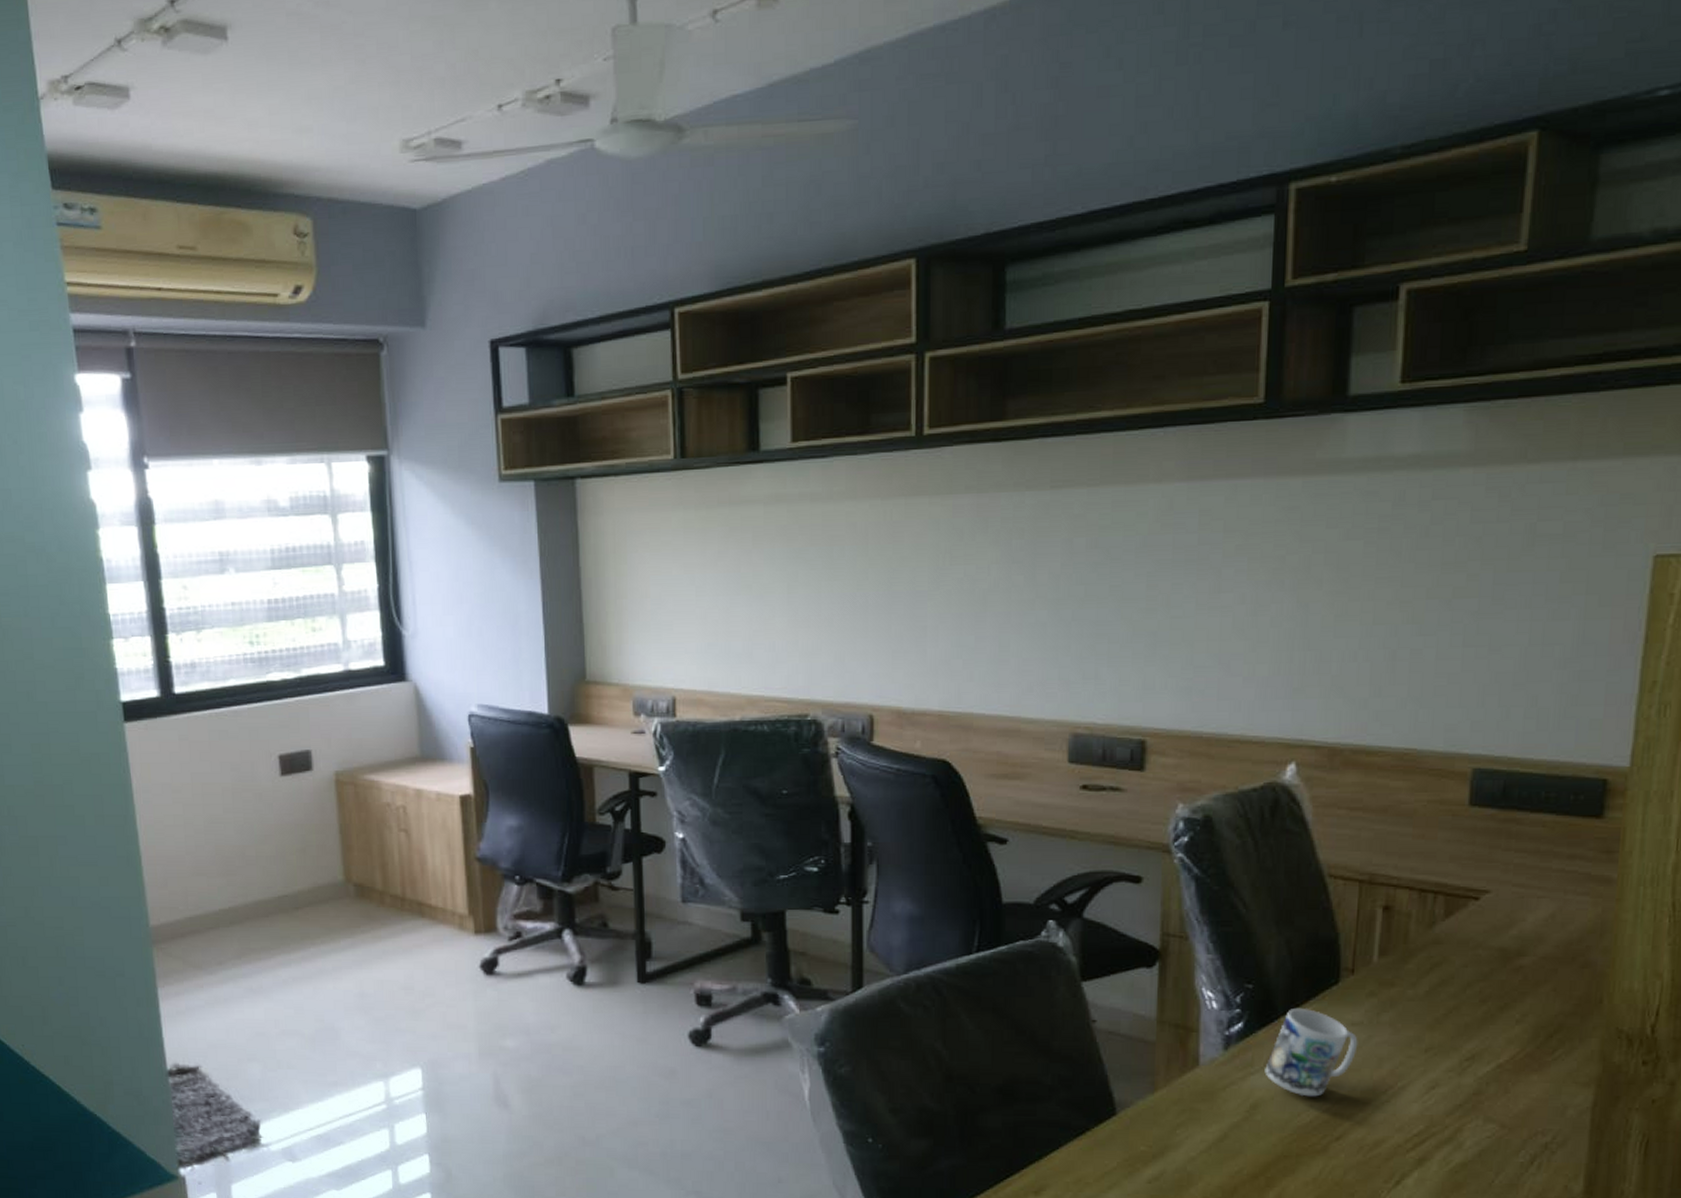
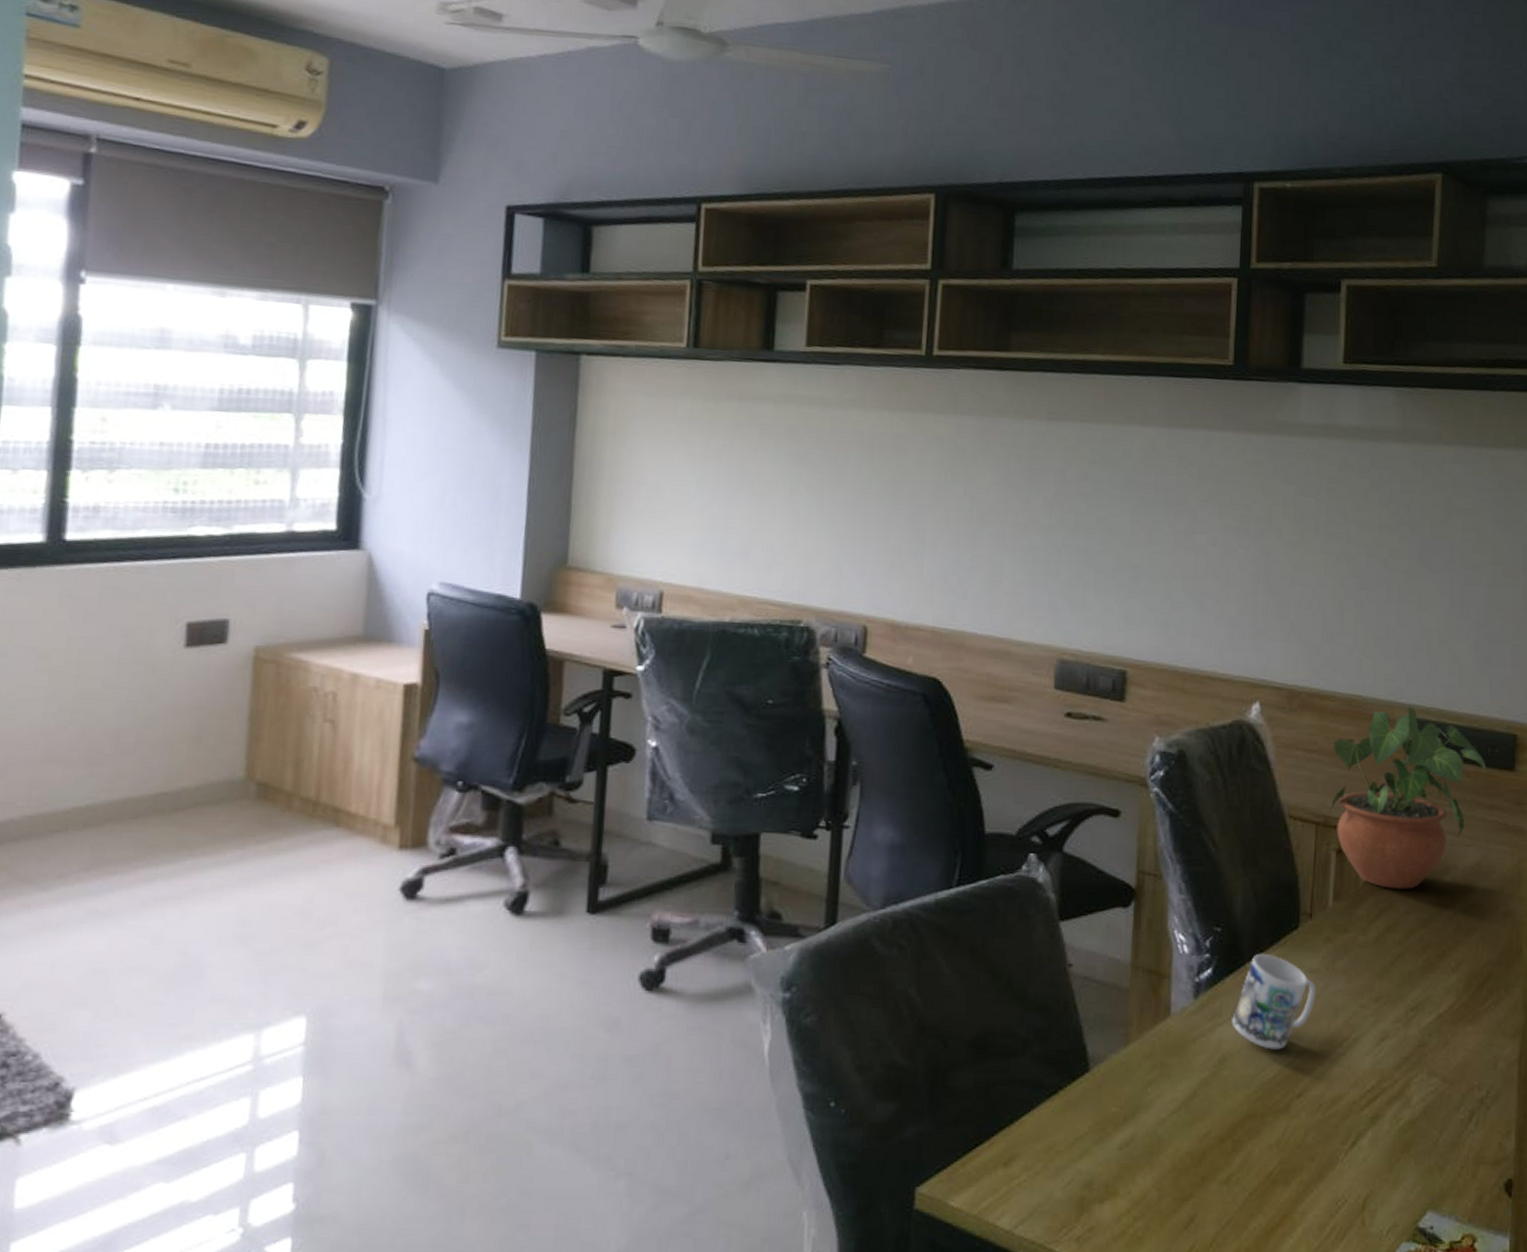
potted plant: none [1375,753,1568,943] -> present [1329,703,1487,889]

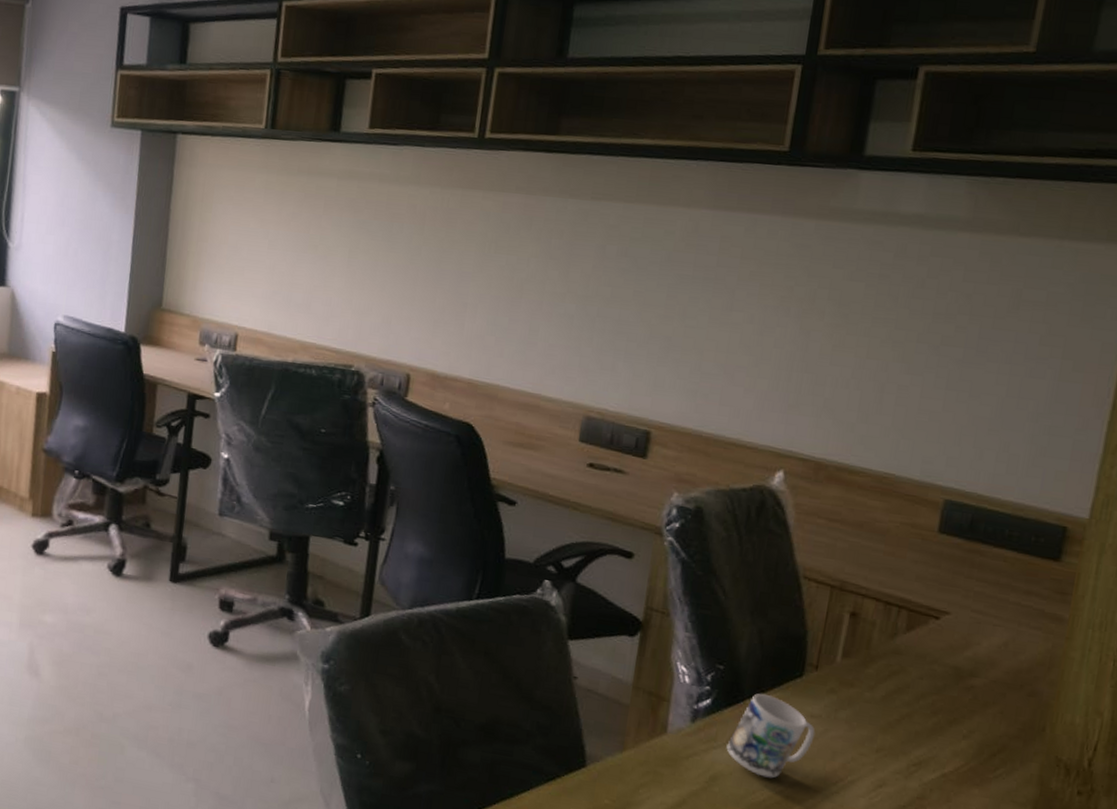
potted plant: present [1329,703,1487,889] -> none [846,486,1028,658]

